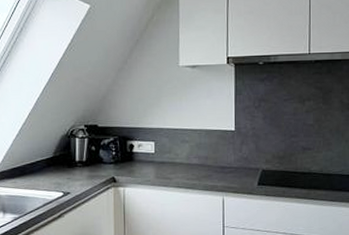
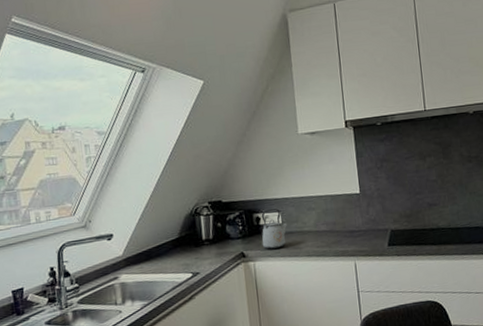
kettle: none [133,138,161,178] -> present [261,208,288,250]

